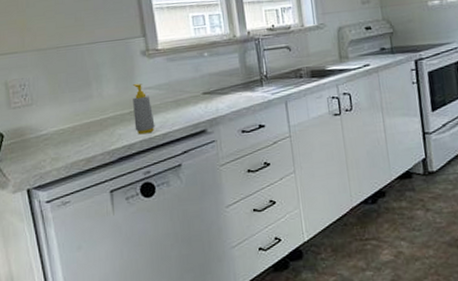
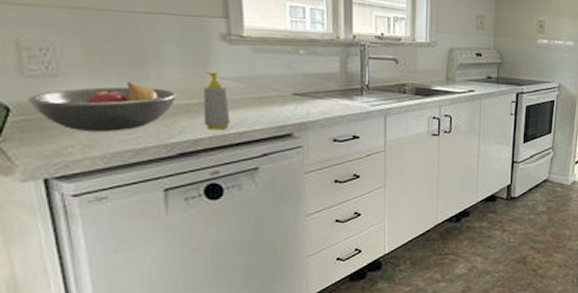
fruit bowl: none [14,101,114,147] -> present [27,80,178,131]

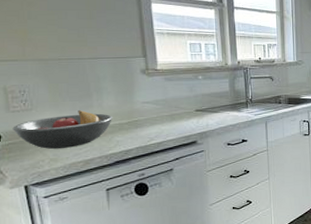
soap bottle: present [203,72,230,130] -> none [131,98,151,142]

